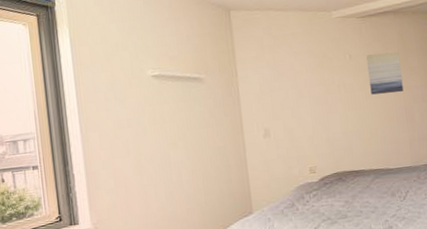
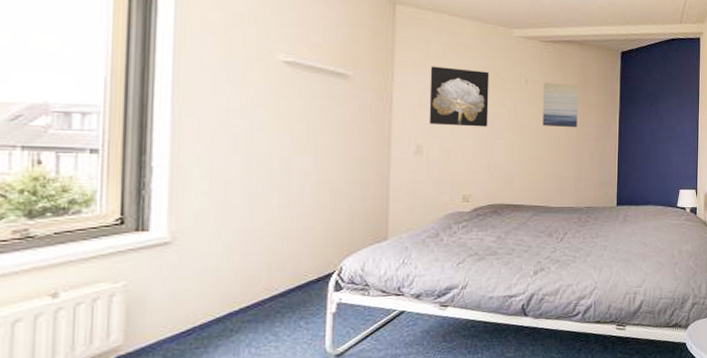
wall art: none [266,54,322,109] -> present [429,66,490,127]

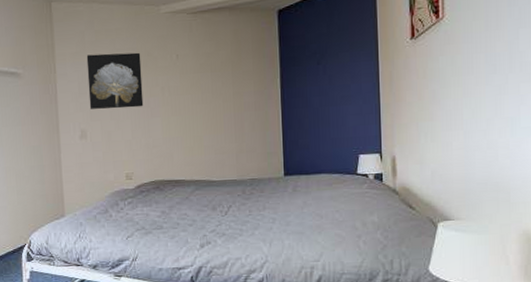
wall art: present [543,83,578,128] -> none [195,53,234,100]

